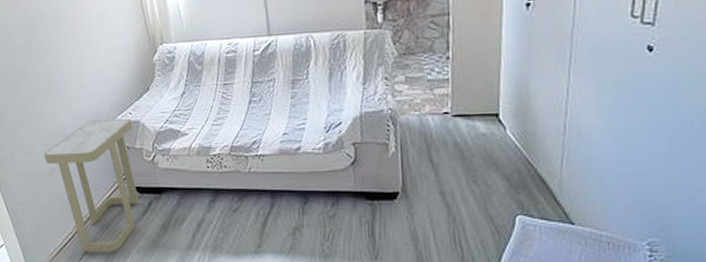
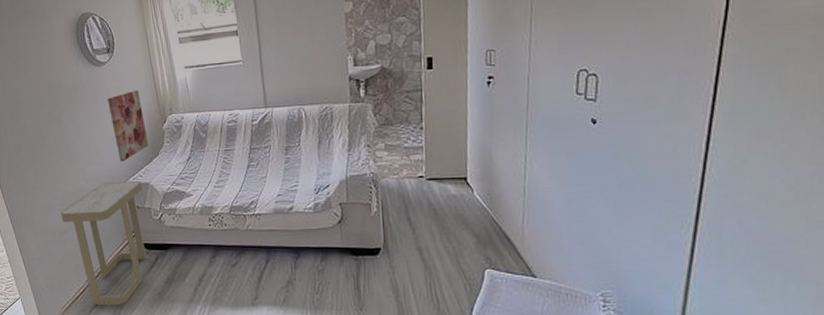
wall art: none [90,16,138,97] -> present [108,90,149,162]

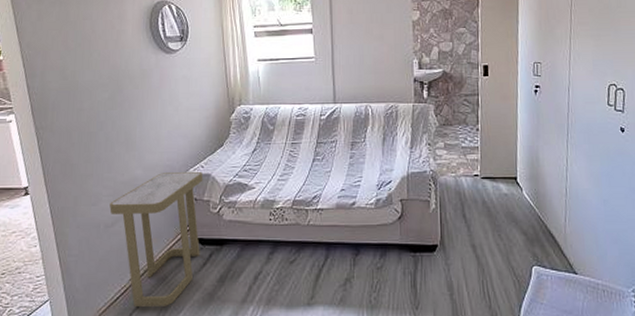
wall art: present [108,90,149,162] -> none [175,79,214,151]

